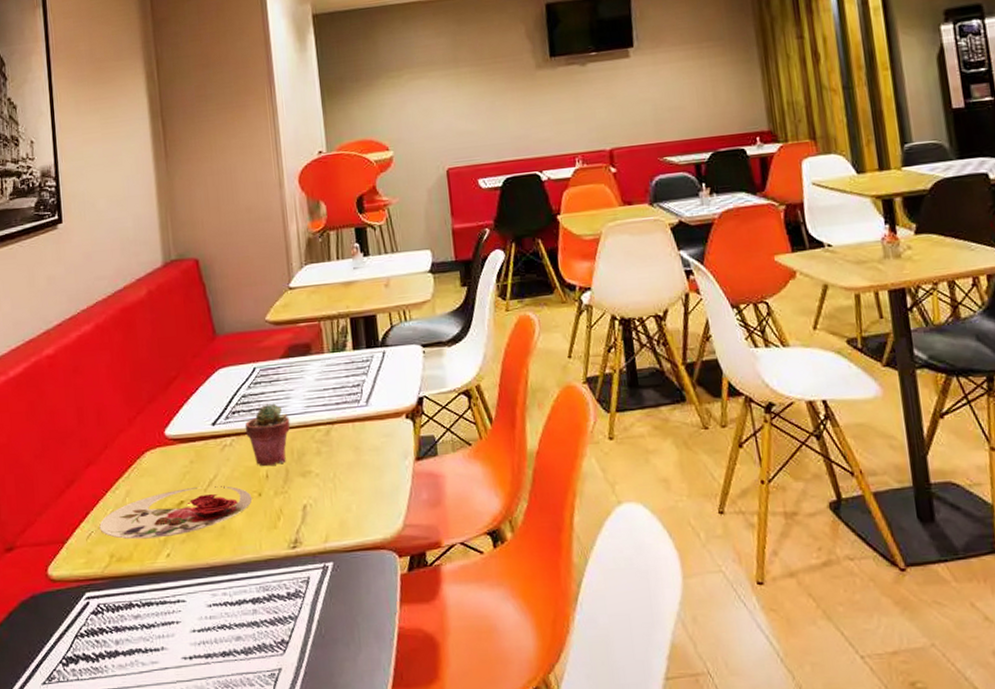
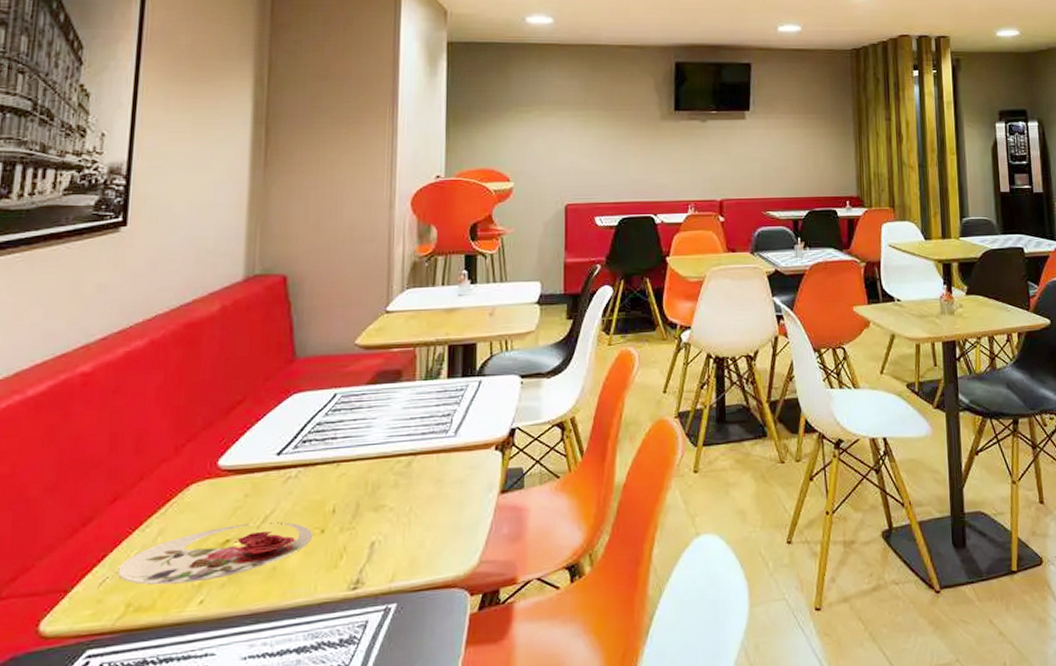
potted succulent: present [245,403,291,466] -> none [315,432,368,500]

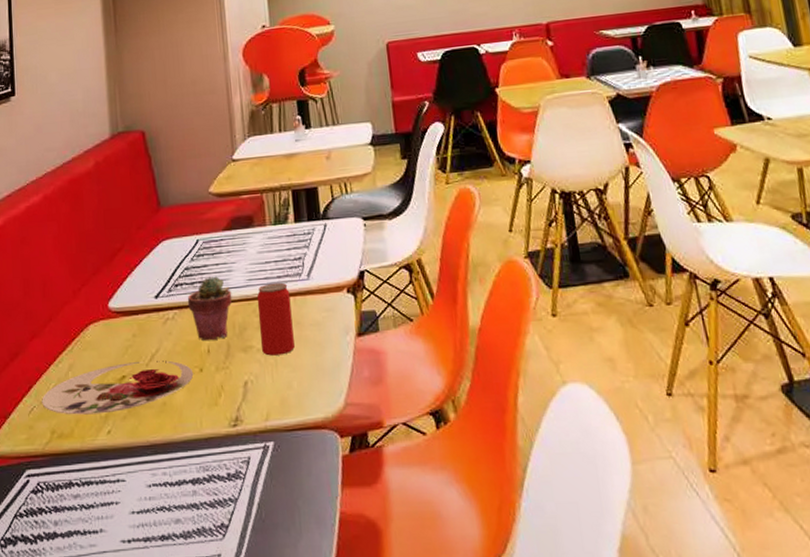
potted succulent: none [315,432,368,500] -> present [187,276,232,340]
beverage can: none [395,439,433,515] -> present [256,282,295,356]

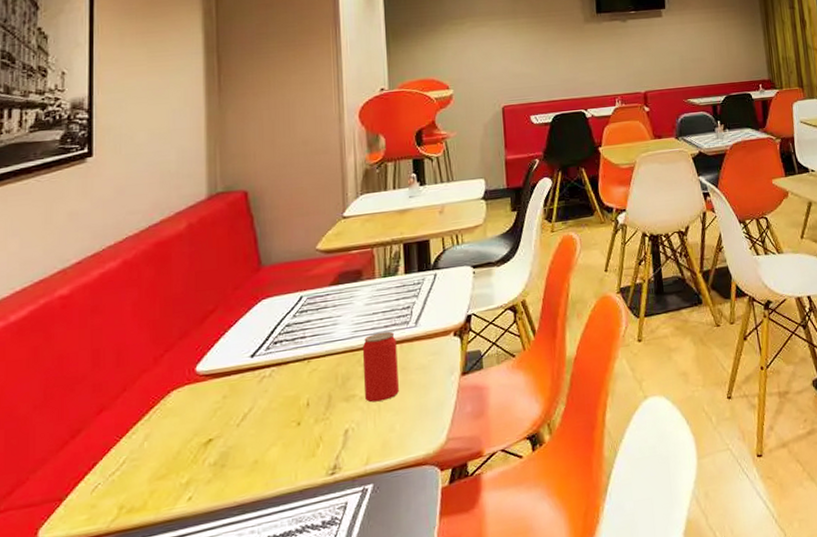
plate: present [42,360,194,415] -> none [109,418,290,488]
potted succulent: present [187,276,232,340] -> none [287,330,336,395]

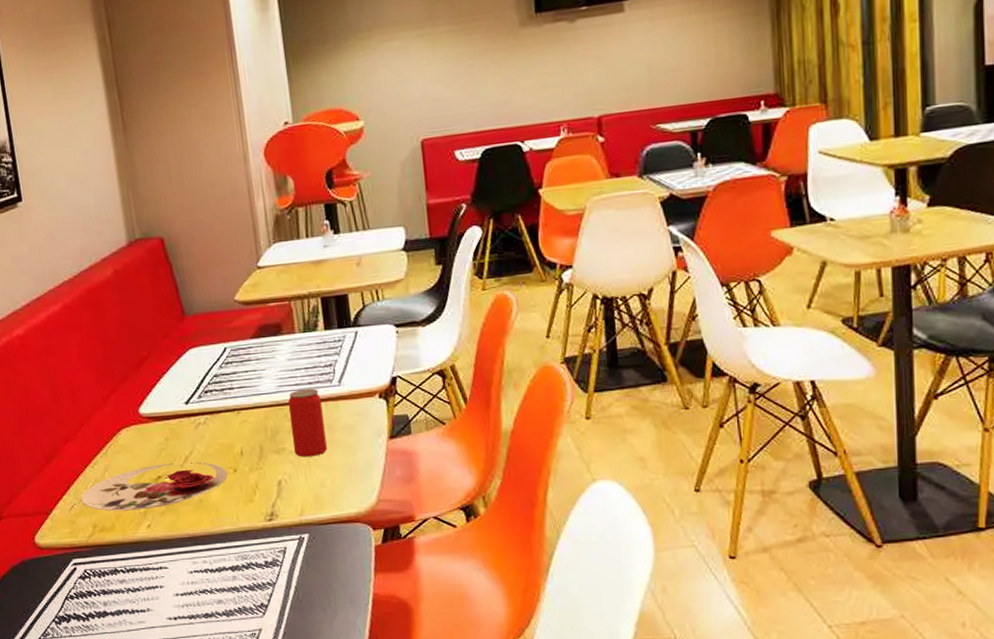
plate: none [109,418,290,488] -> present [81,462,228,511]

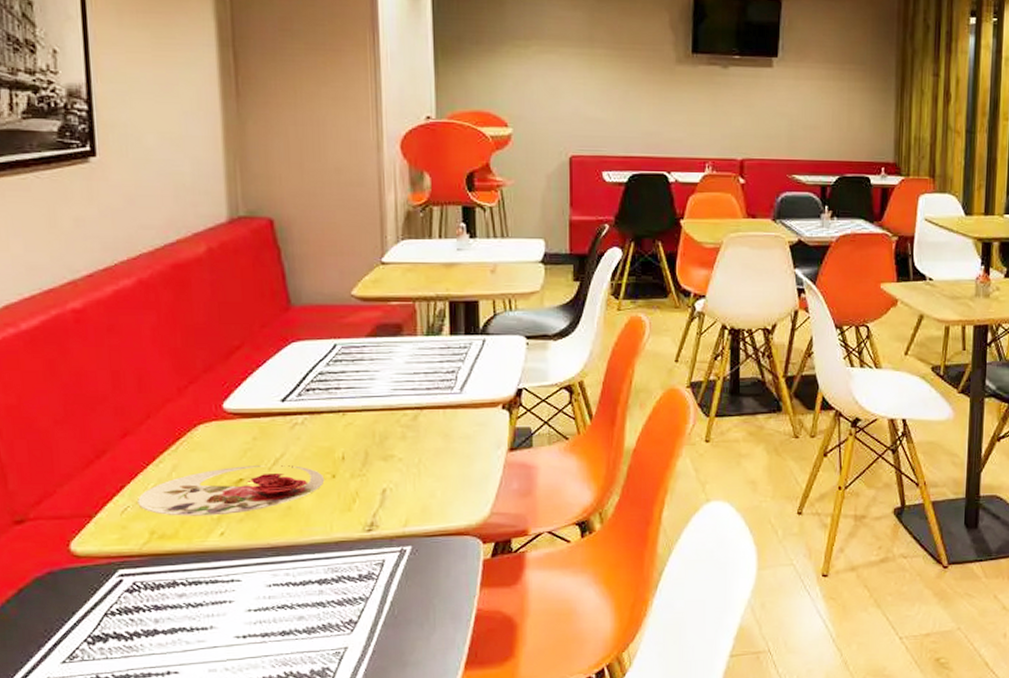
beverage can: present [287,388,327,457] -> none [401,394,441,466]

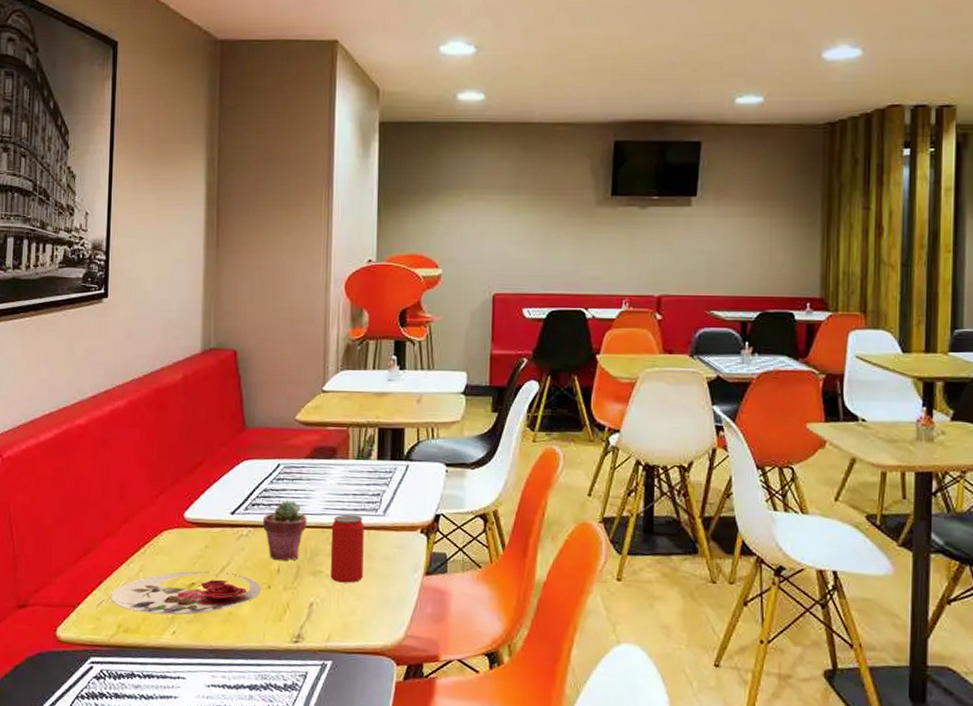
potted succulent: none [320,383,373,447] -> present [262,500,307,561]
beverage can: none [401,394,441,466] -> present [330,514,364,583]

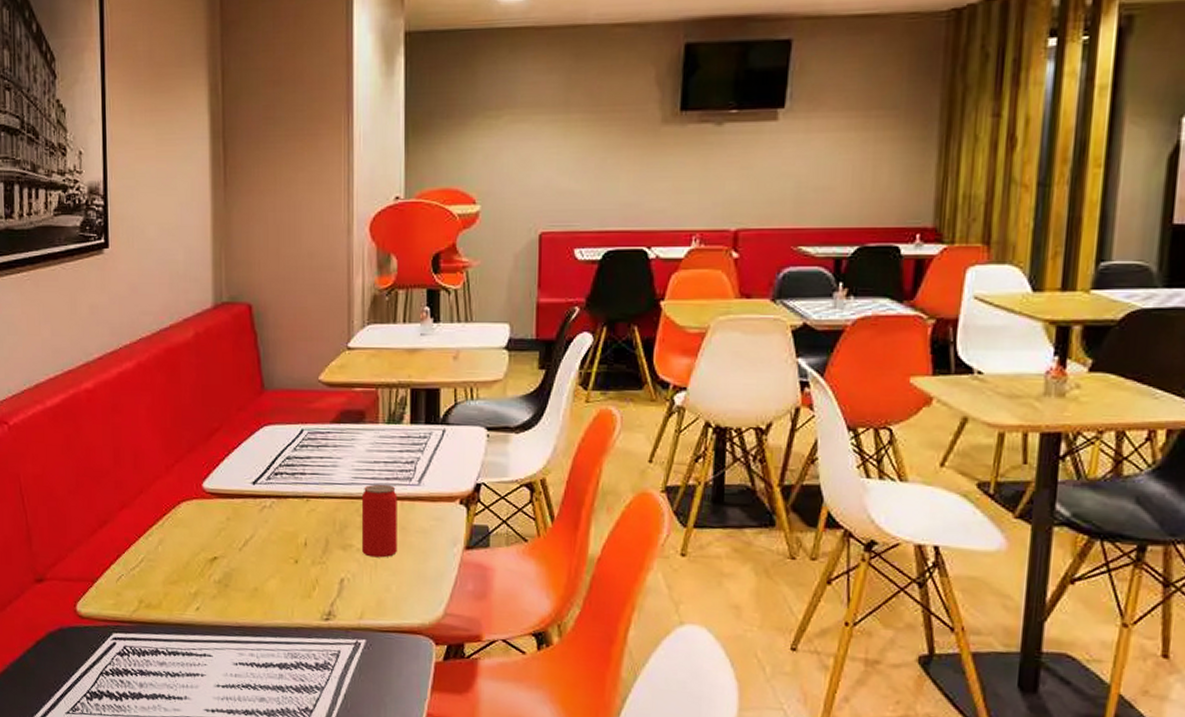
plate: present [111,571,262,615] -> none [130,544,288,591]
potted succulent: present [262,500,307,561] -> none [287,469,335,534]

